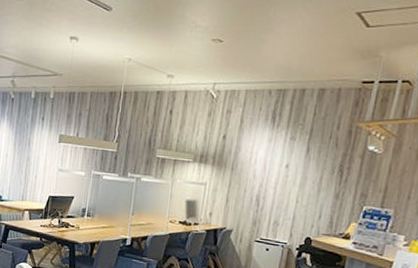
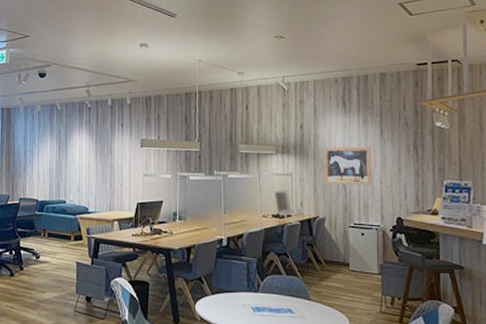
wall art: none [238,160,293,203] -> present [323,146,372,185]

